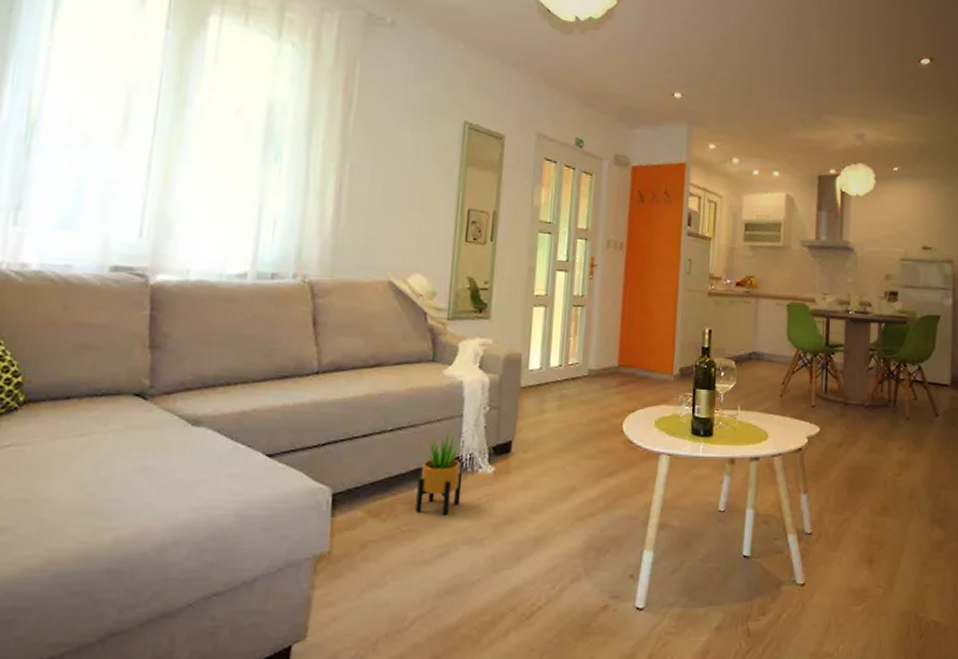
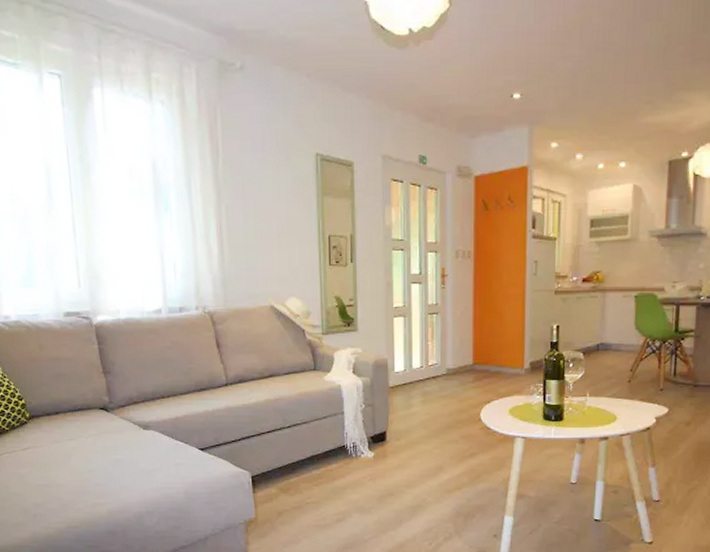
potted plant: present [415,429,464,516] -> none [312,424,350,491]

